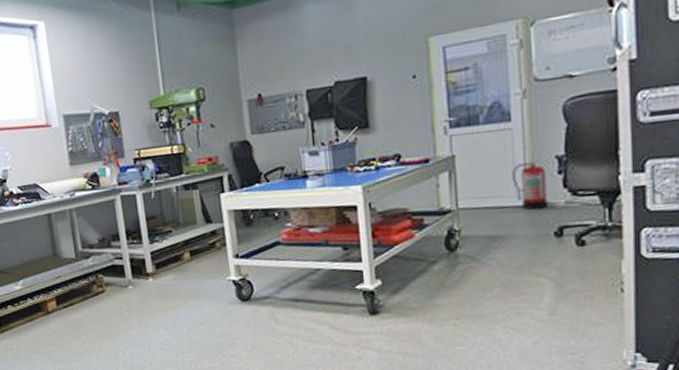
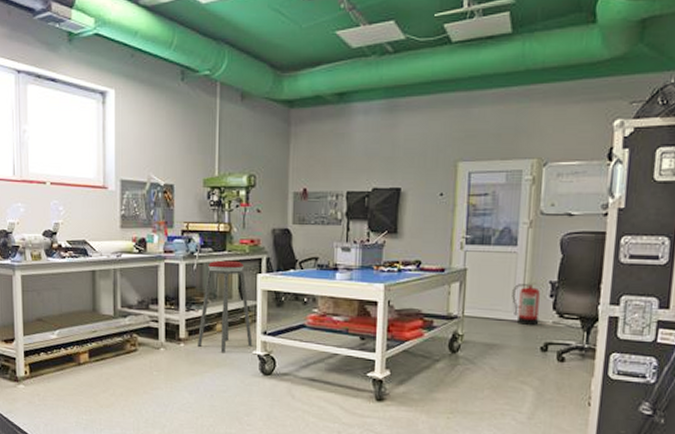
music stool: none [166,182,226,283] -> present [197,260,253,353]

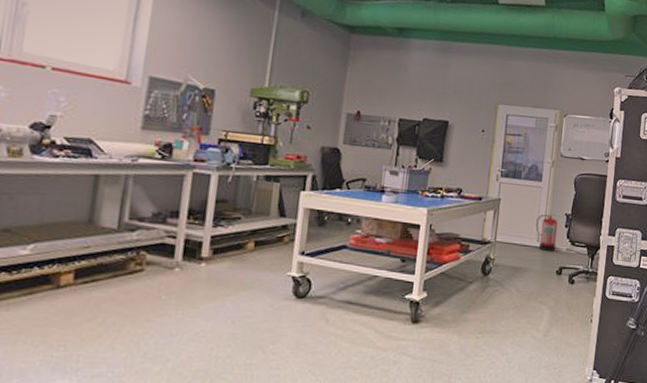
music stool: present [197,260,253,353] -> none [221,174,288,274]

